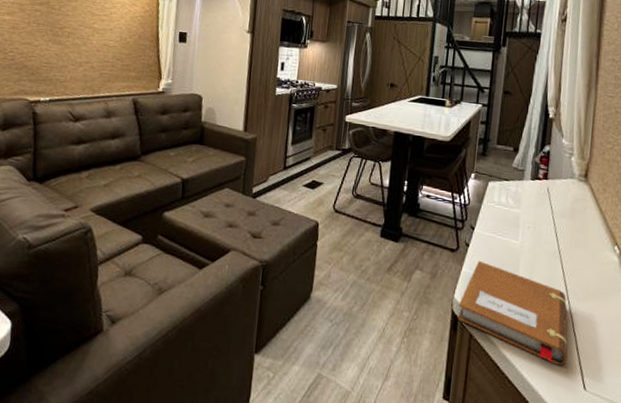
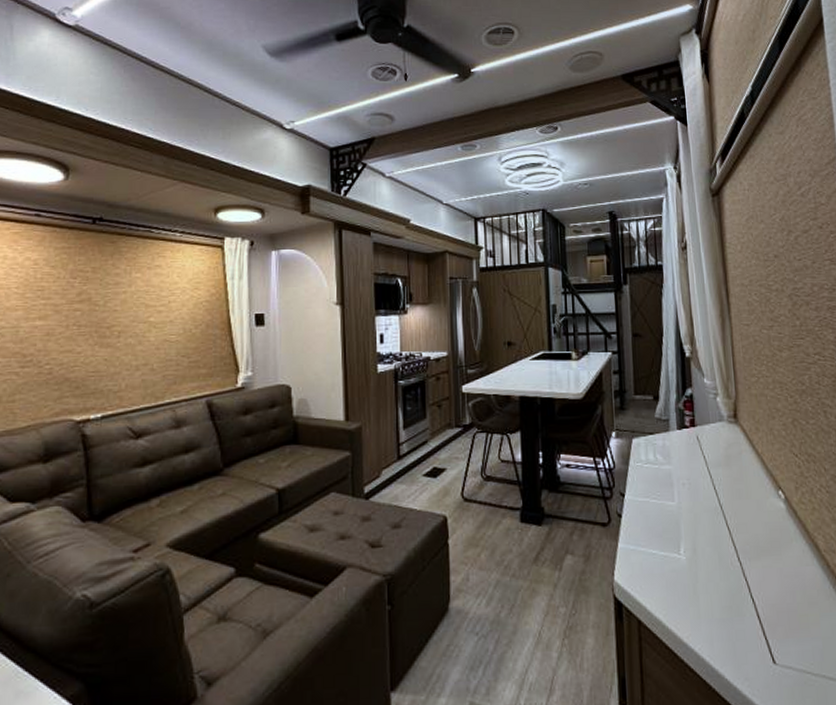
notebook: present [457,260,568,367] -> none [620,531,750,641]

